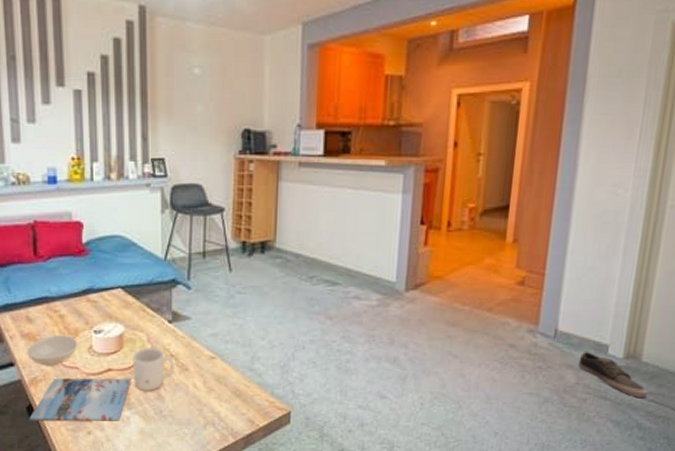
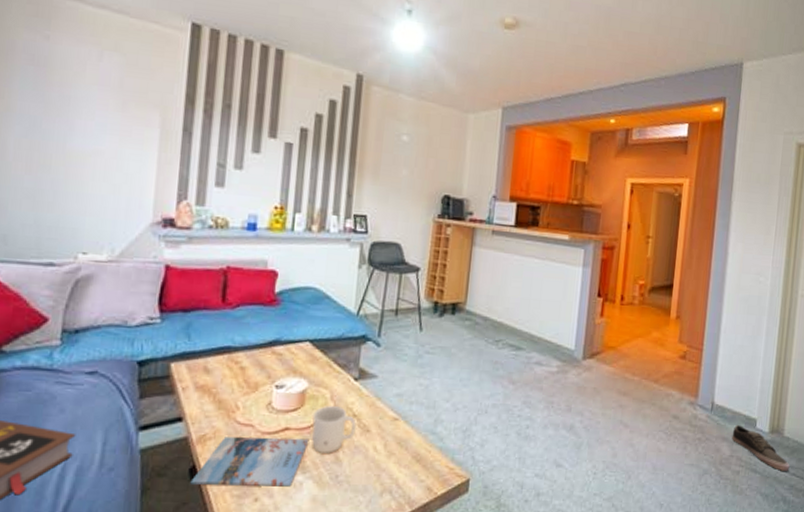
soup bowl: present [27,335,78,366] -> none [199,389,257,423]

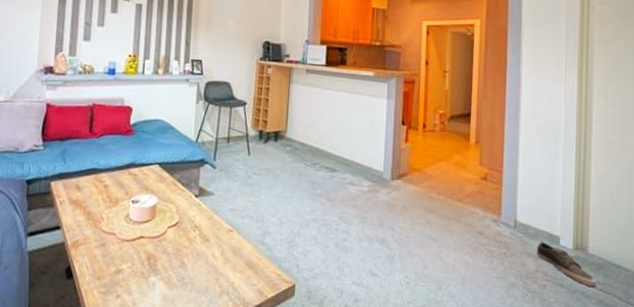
magazine: present [190,436,309,487] -> none [66,243,160,286]
mug: present [311,405,357,453] -> none [161,218,199,259]

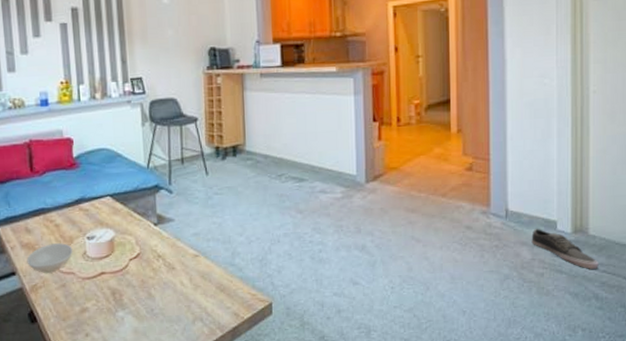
soup bowl: none [72,203,117,231] -> present [26,243,73,273]

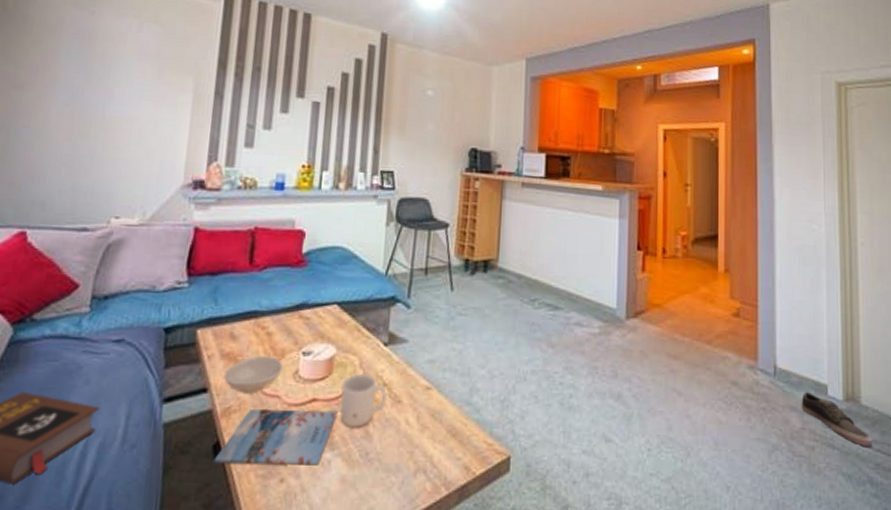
magazine: none [31,280,124,326] -> present [213,409,338,466]
mug: none [122,249,163,291] -> present [340,373,388,427]

